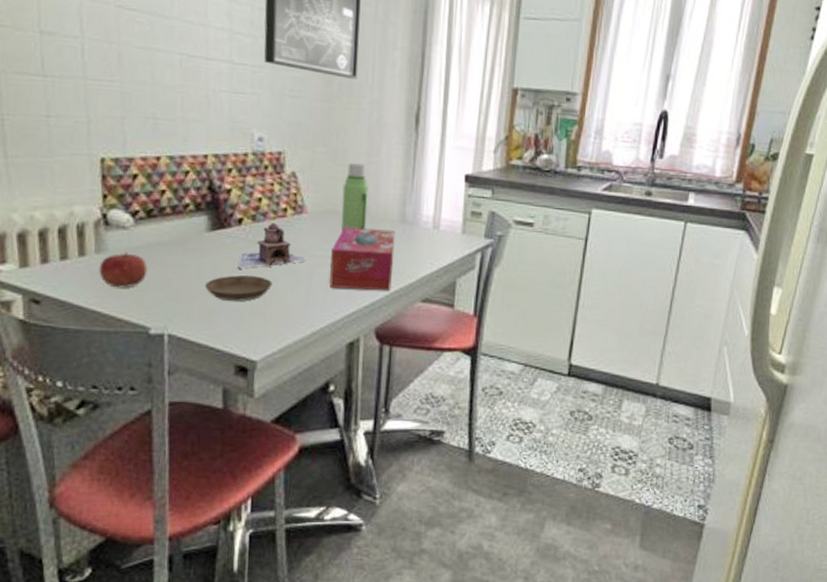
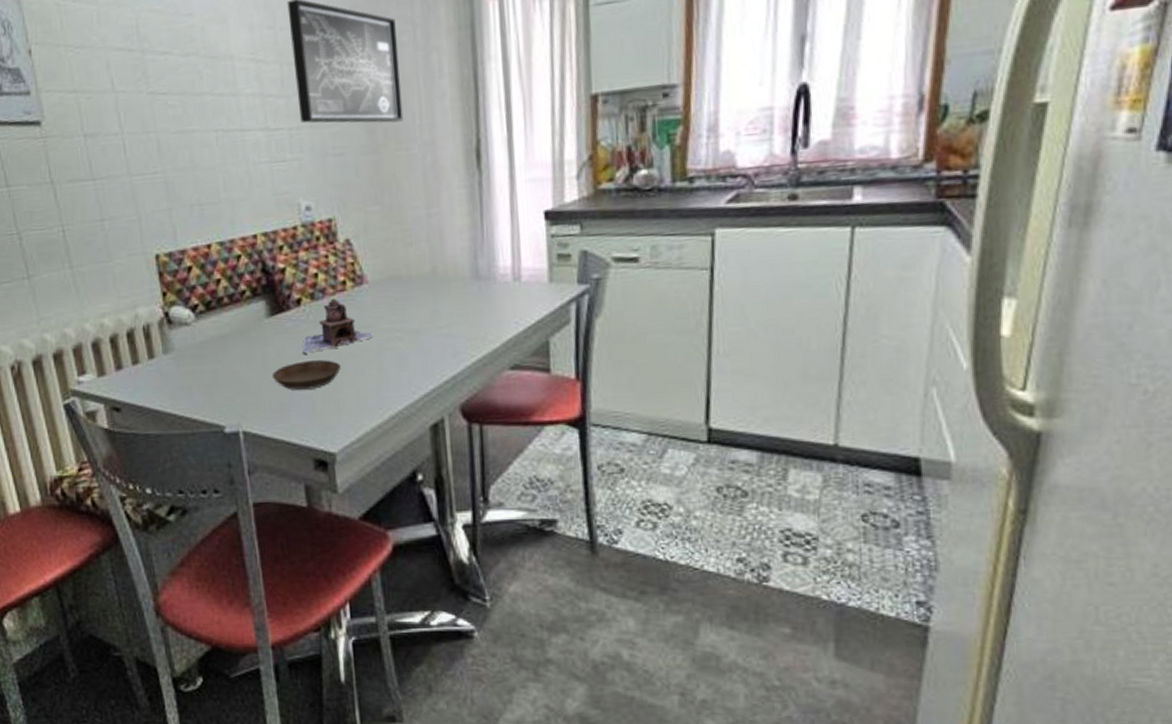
fruit: present [99,251,148,288] -> none [168,349,215,388]
tissue box: present [330,227,395,292] -> none [399,289,473,364]
water bottle: present [340,162,369,231] -> none [403,217,435,298]

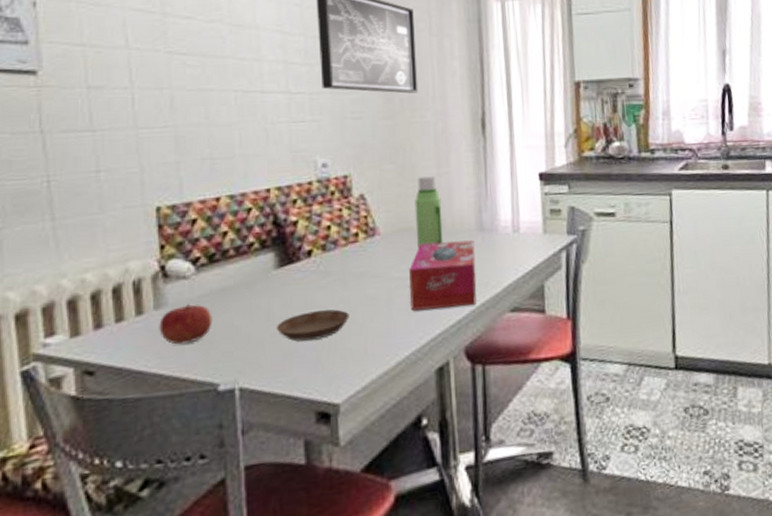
fruit: none [168,349,215,388] -> present [159,303,213,345]
teapot: present [302,298,372,355] -> none [310,249,382,306]
tissue box: none [399,289,473,364] -> present [409,240,477,310]
water bottle: none [403,217,435,298] -> present [414,175,444,249]

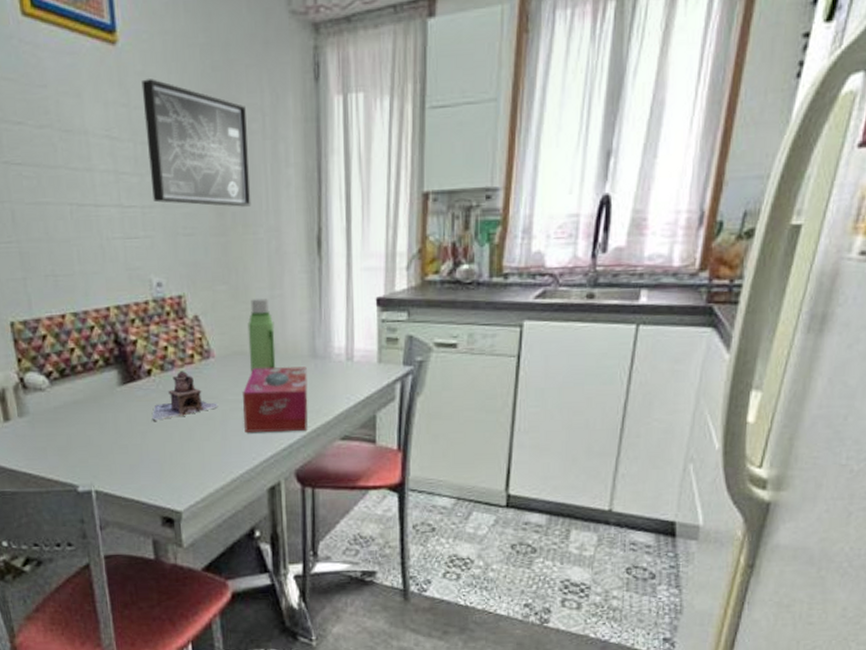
fruit: present [159,303,213,345] -> none [24,413,69,449]
saucer: present [275,309,349,342] -> none [122,427,188,454]
teapot: none [310,249,382,306] -> present [152,370,217,422]

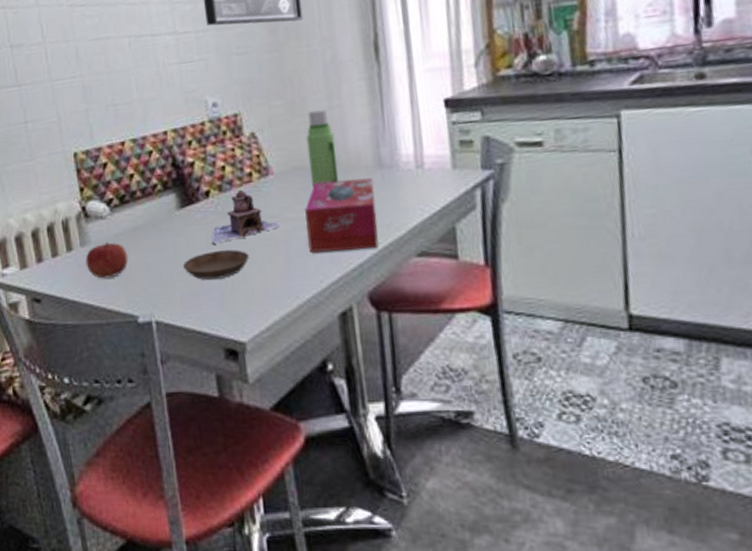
fruit: none [24,413,69,449] -> present [85,241,129,279]
saucer: none [122,427,188,454] -> present [182,249,249,280]

